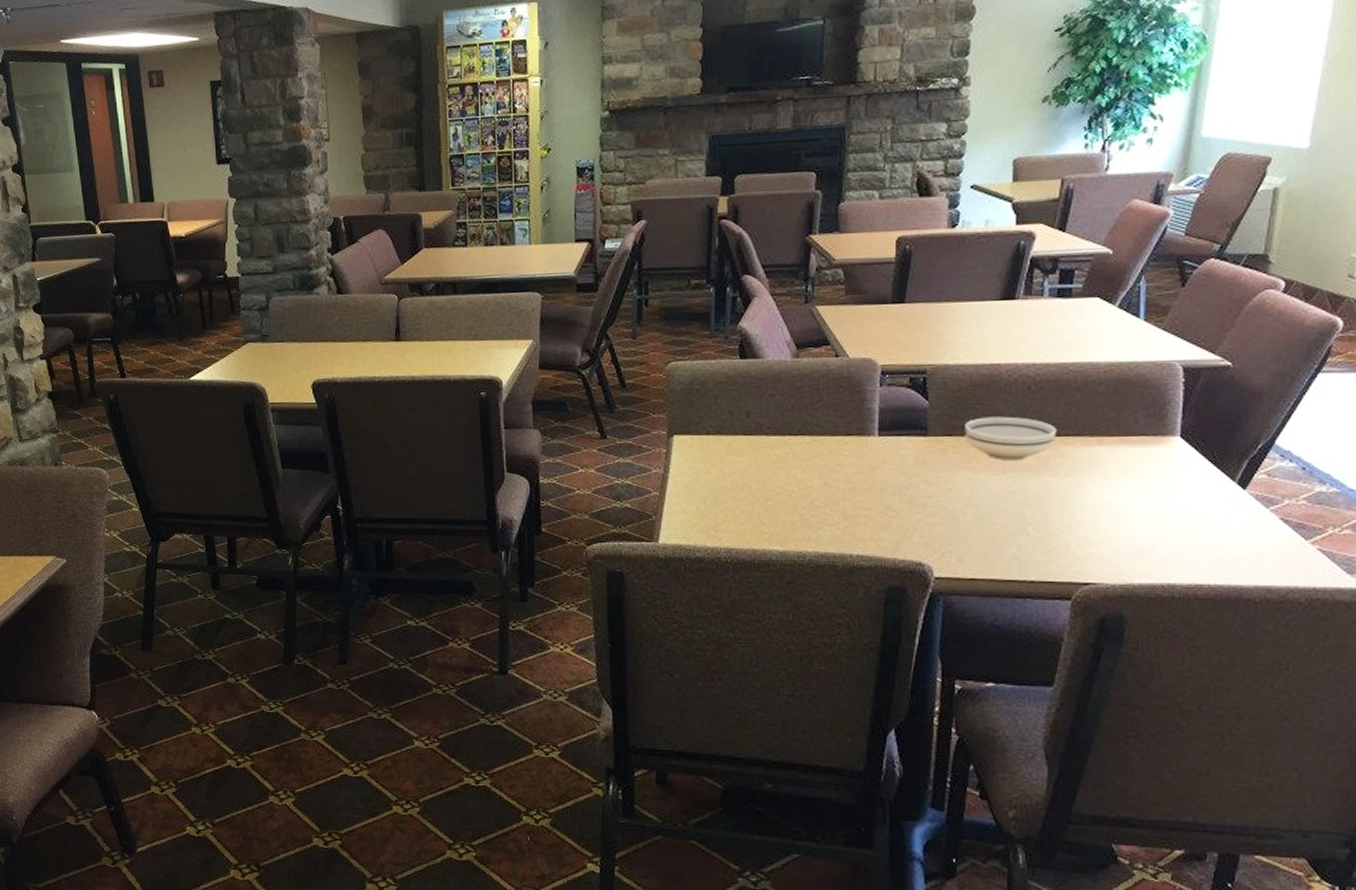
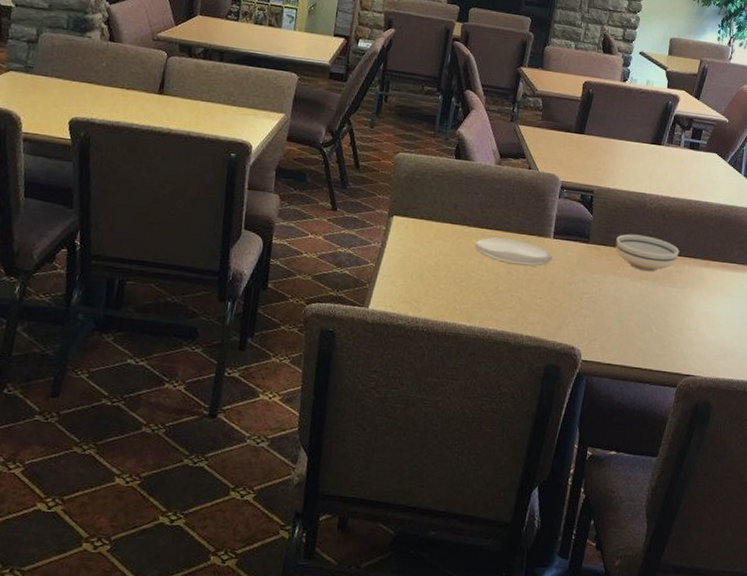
plate: none [777,442,882,474] -> present [474,237,554,267]

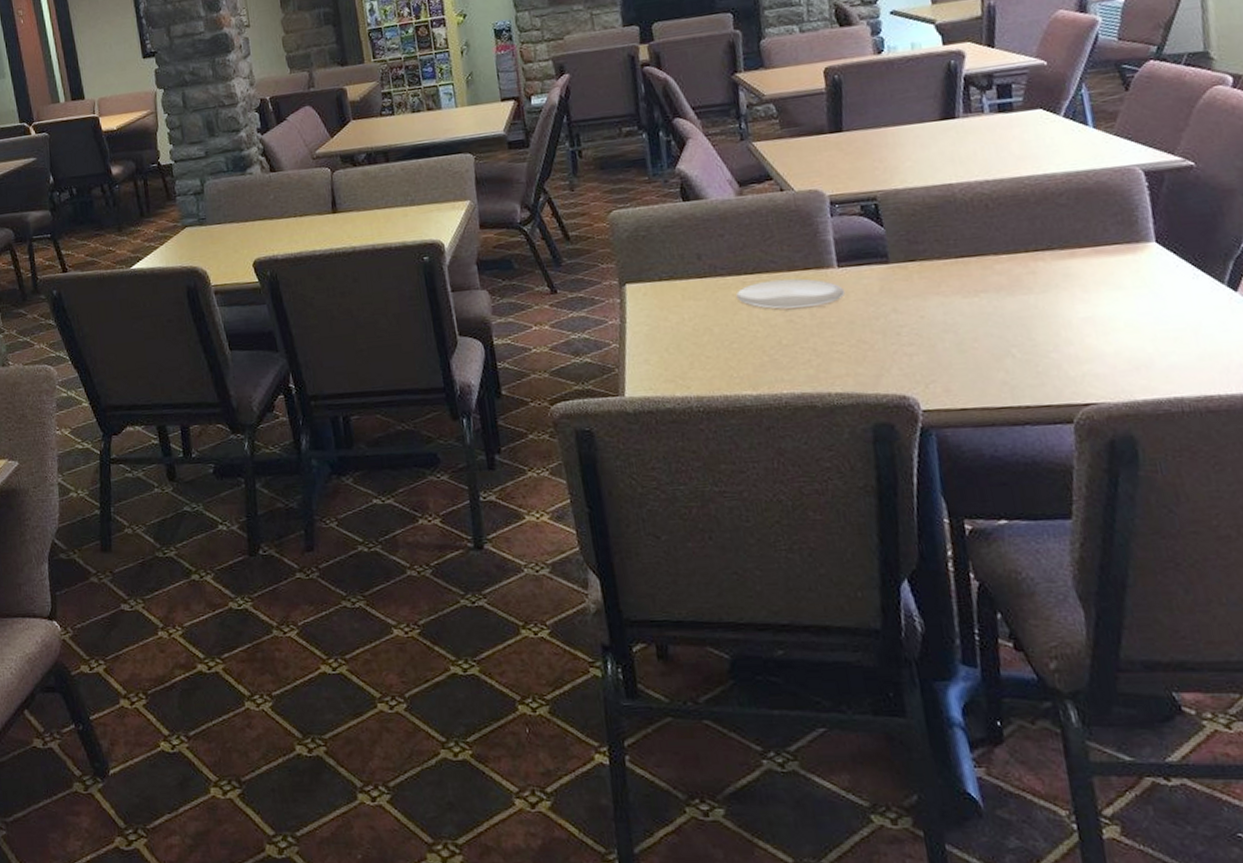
bowl: present [615,234,679,271] -> none [926,236,1025,282]

